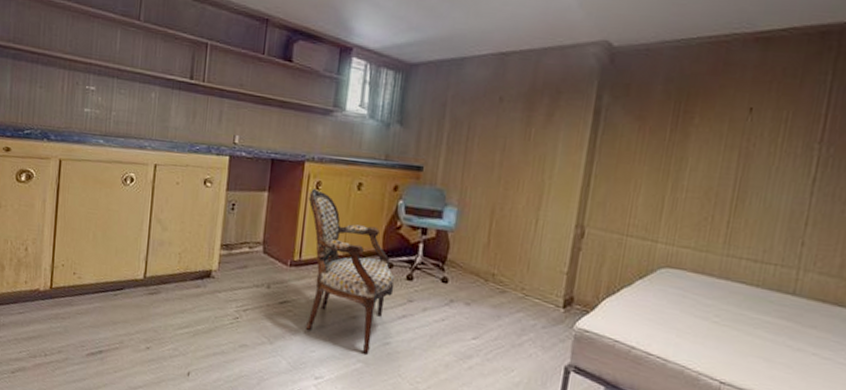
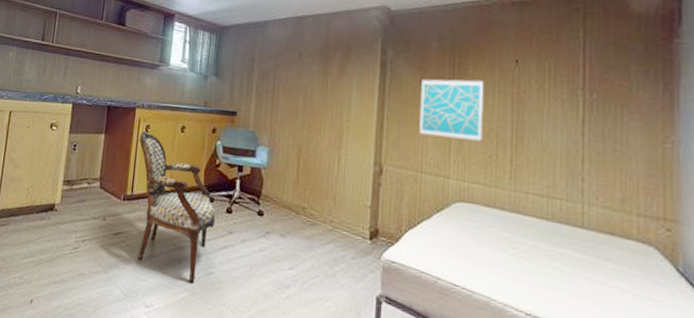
wall art: none [629,129,711,203] -> present [419,78,485,142]

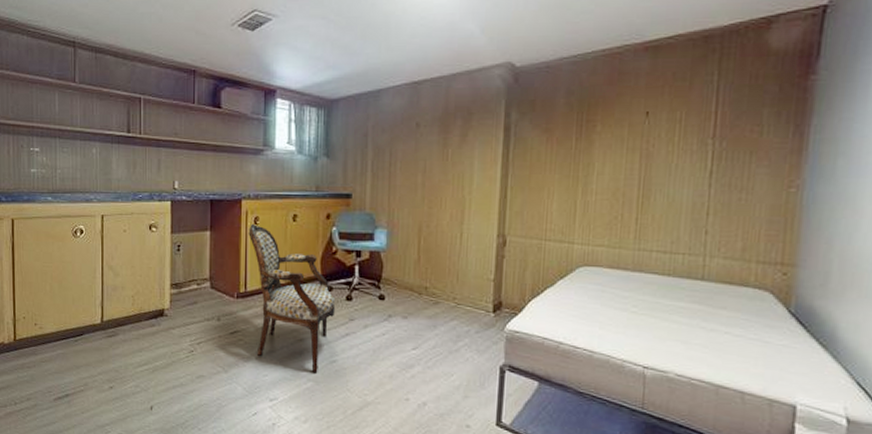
wall art: present [419,78,485,142] -> none [544,137,613,204]

